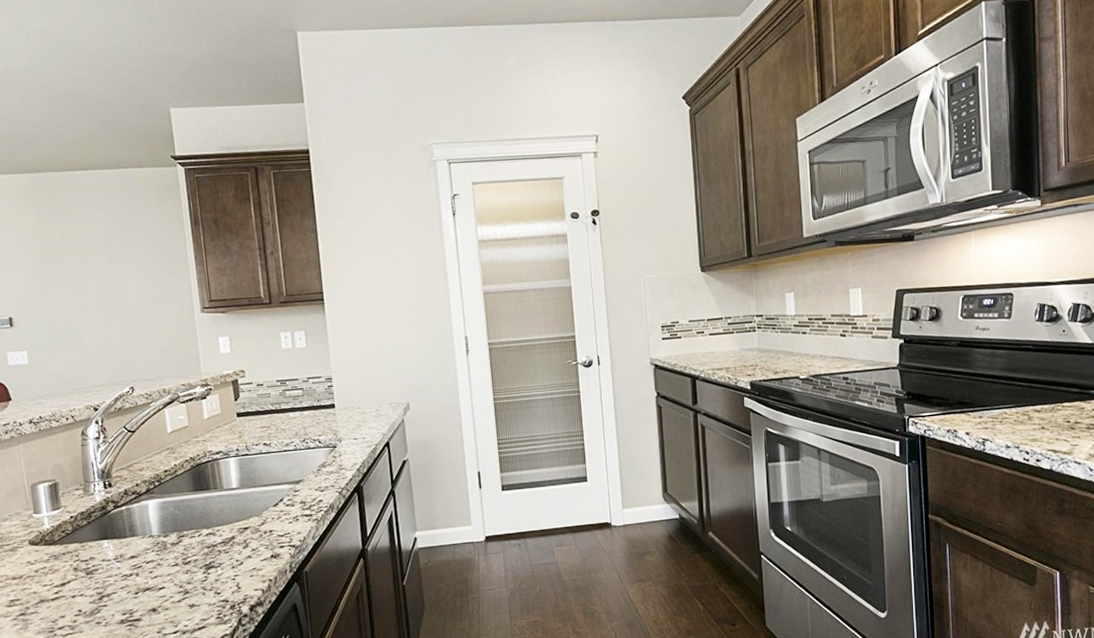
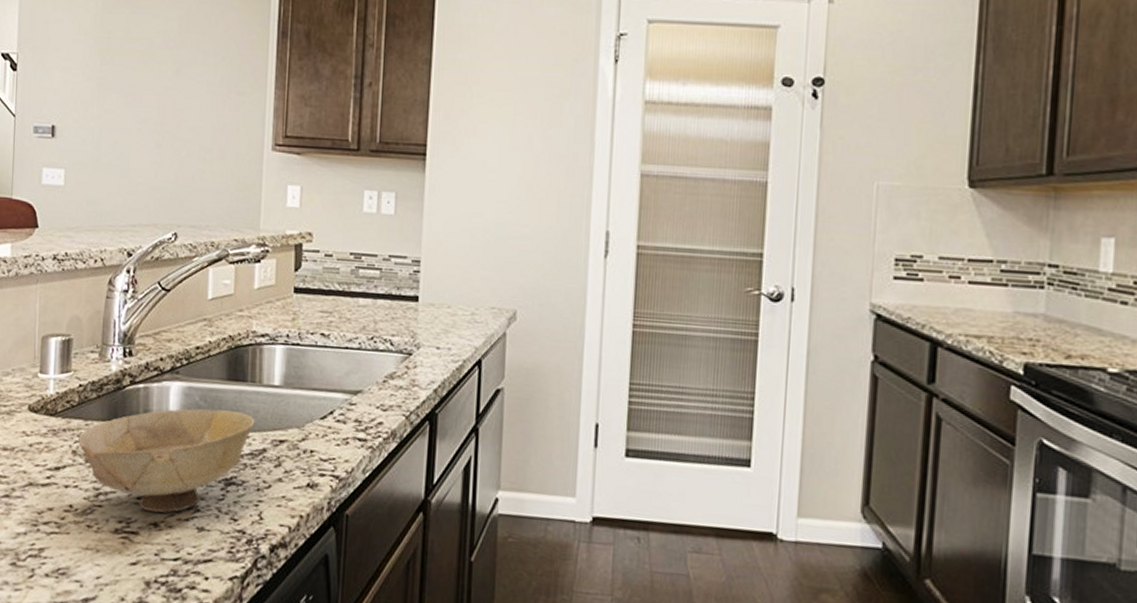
bowl: none [77,513,223,601] -> present [78,408,255,513]

